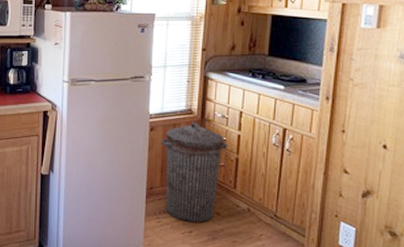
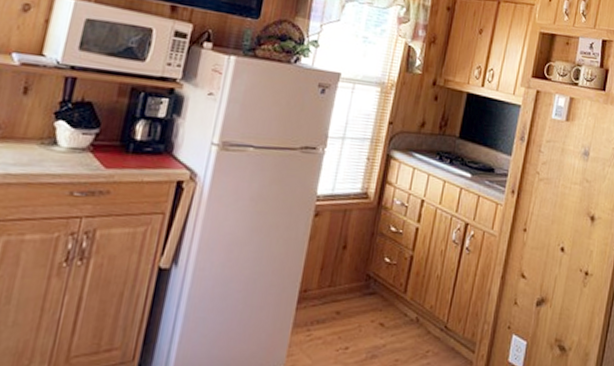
trash can: present [161,122,228,222] -> none [319,208,404,336]

